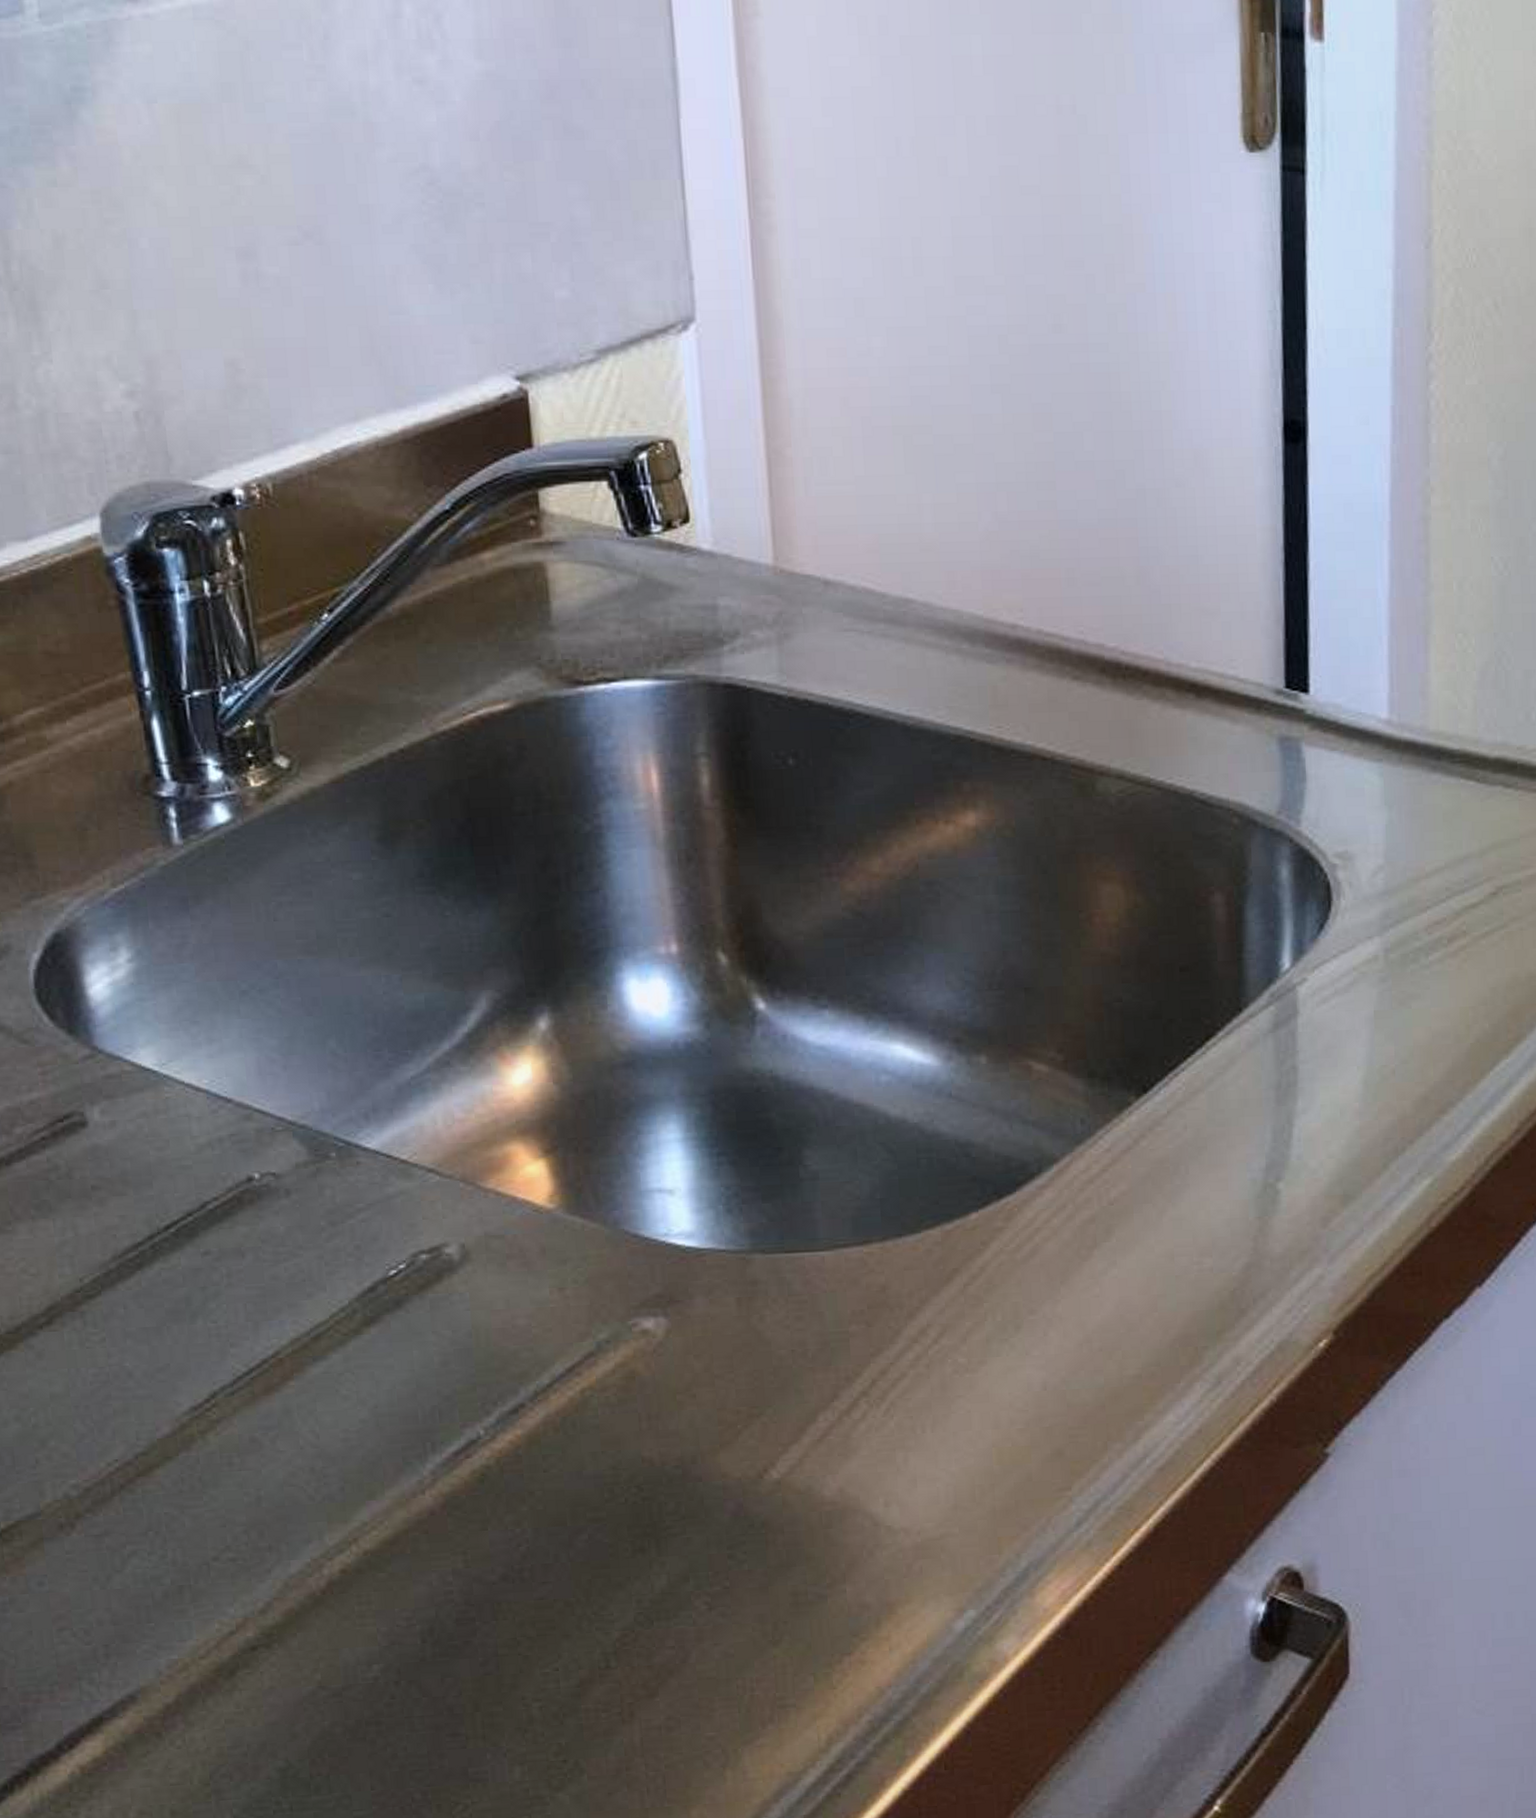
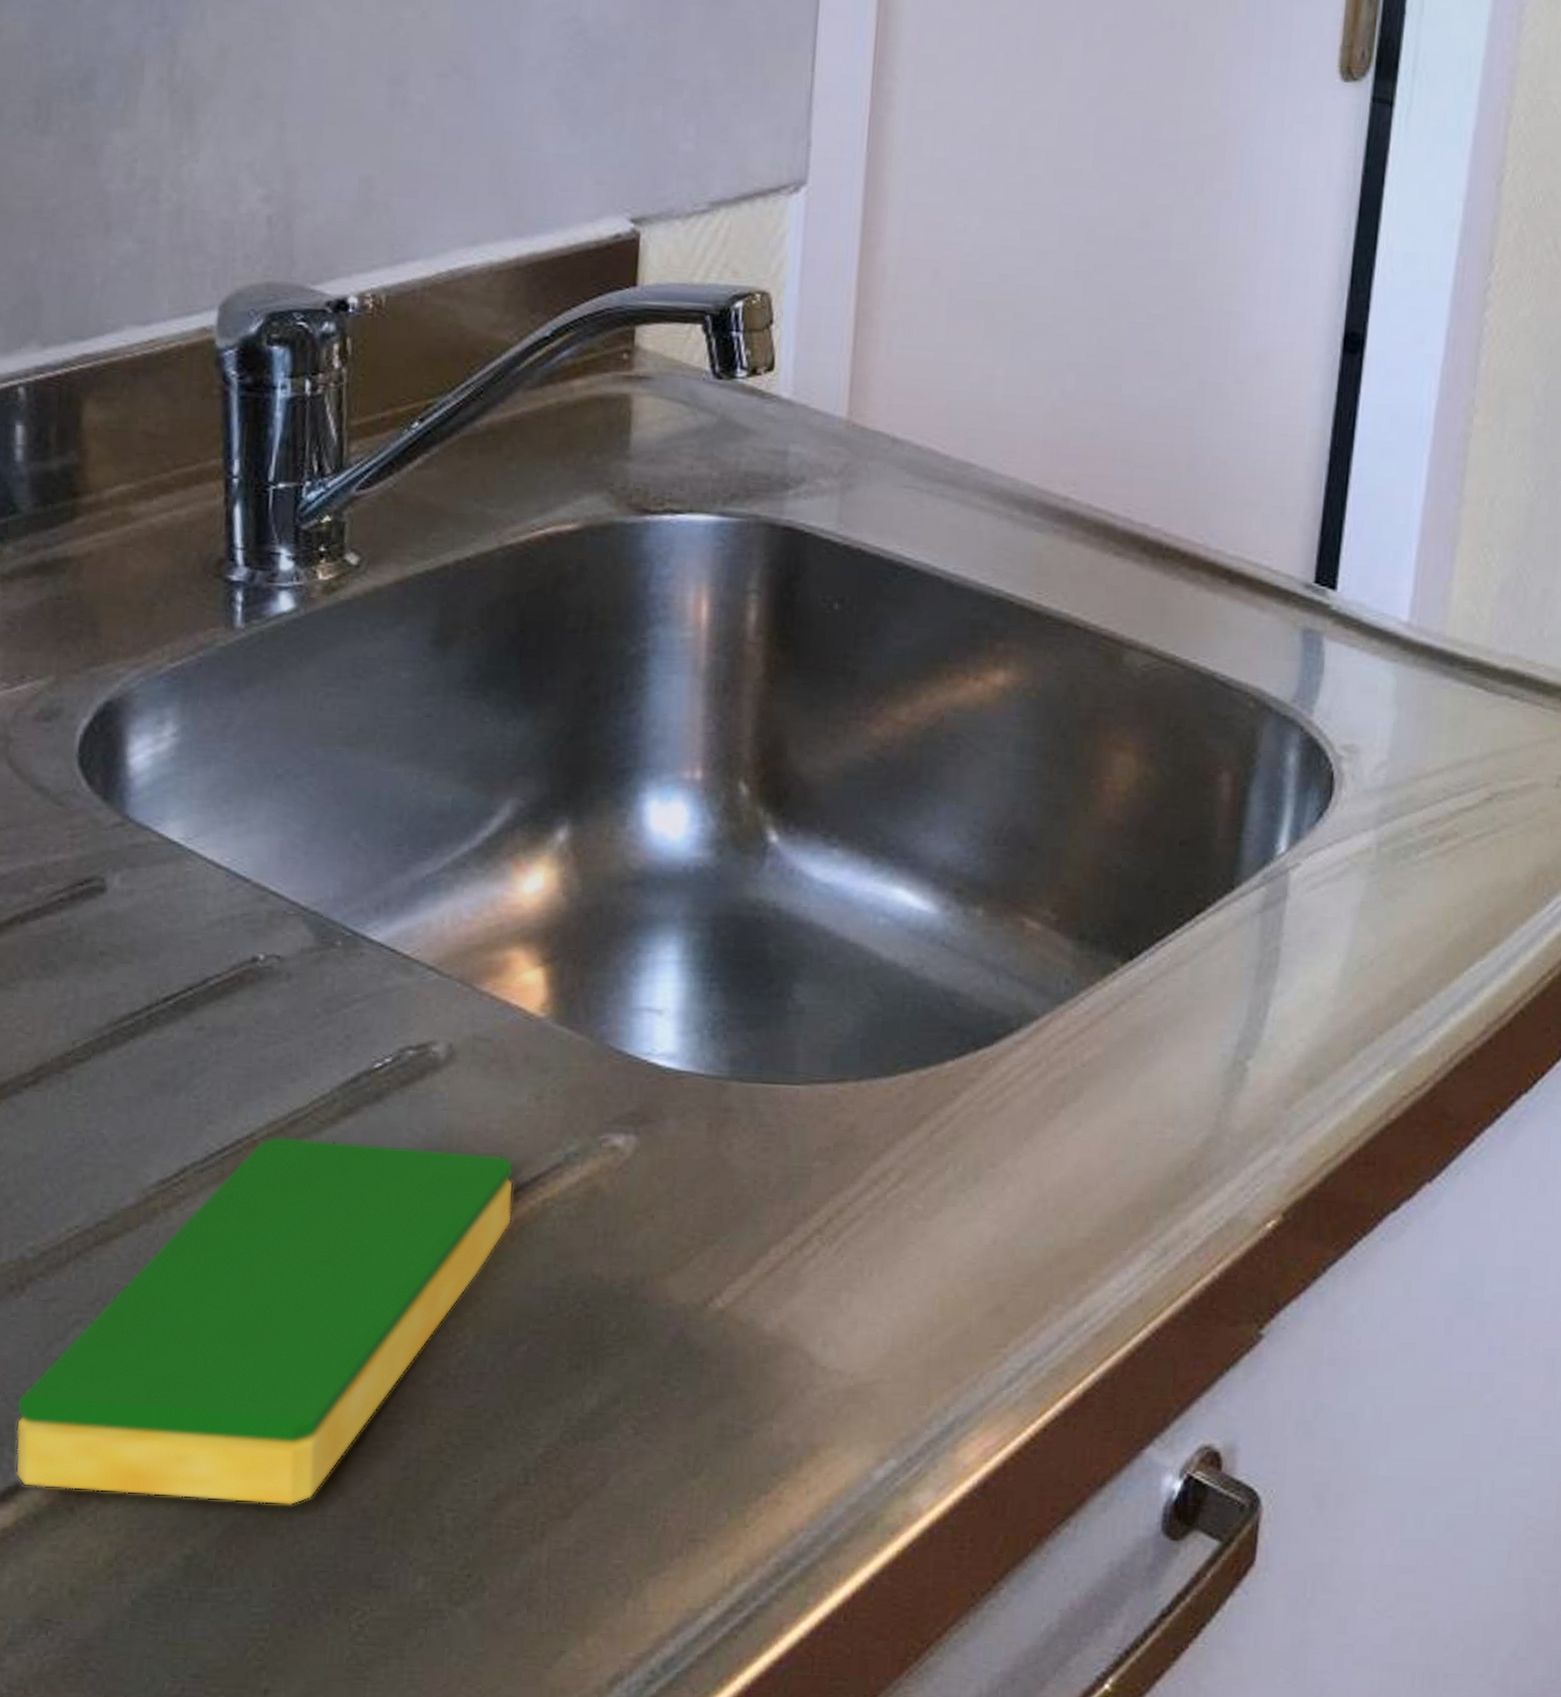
dish sponge: none [85,1349,553,1717] -> present [15,1136,514,1506]

